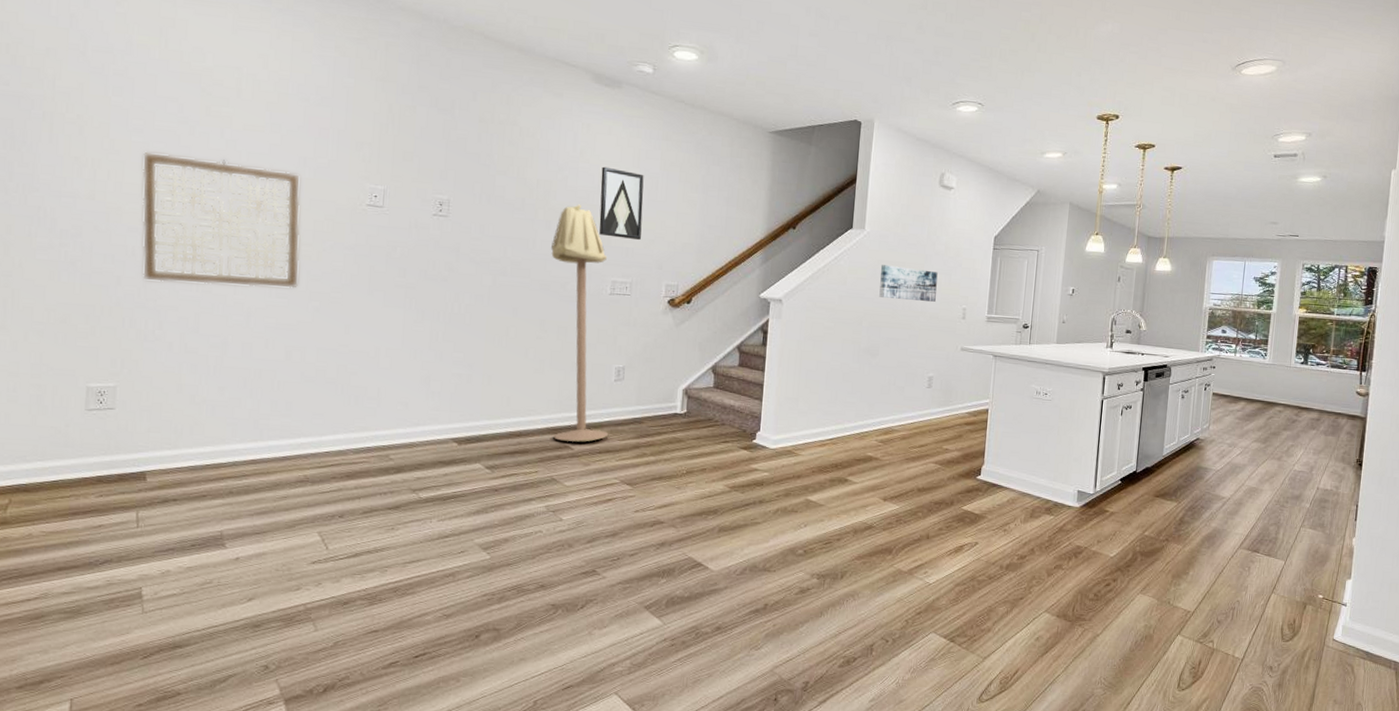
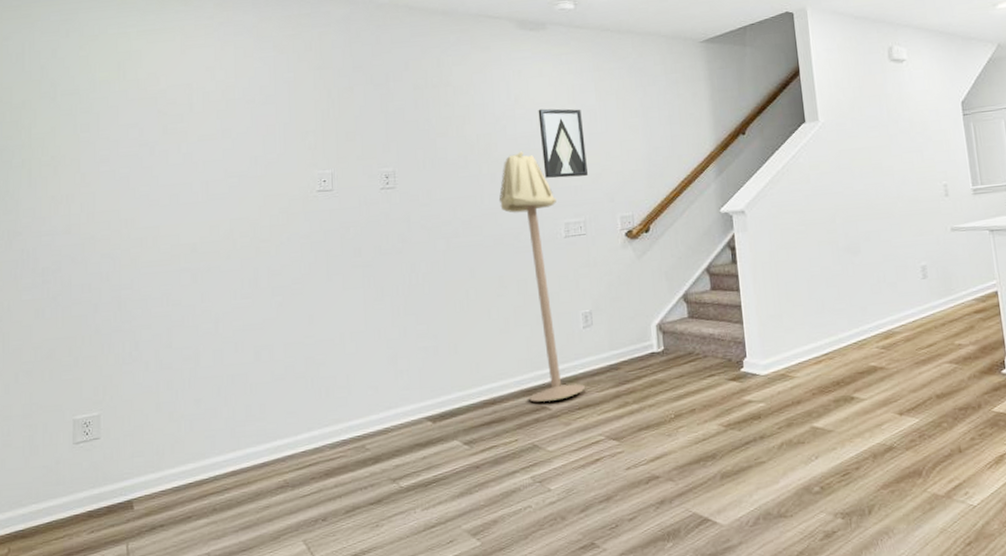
wall art: present [141,151,301,289] -> none [110,172,261,305]
wall art: present [879,265,938,302] -> none [843,151,911,189]

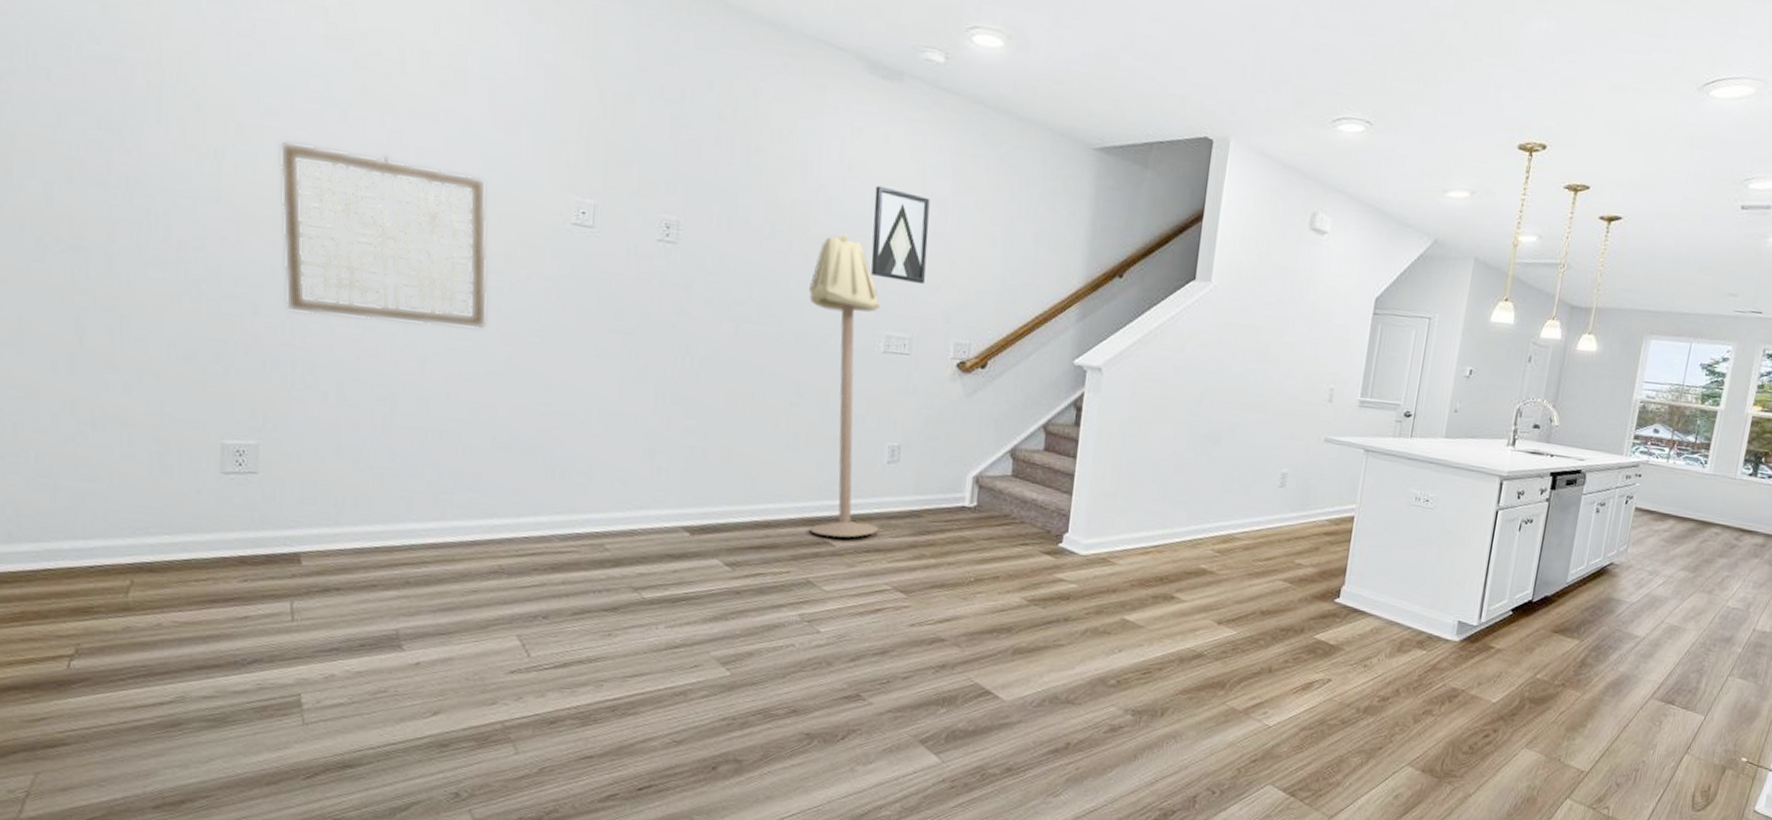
wall art: none [110,172,261,305] -> present [279,141,488,330]

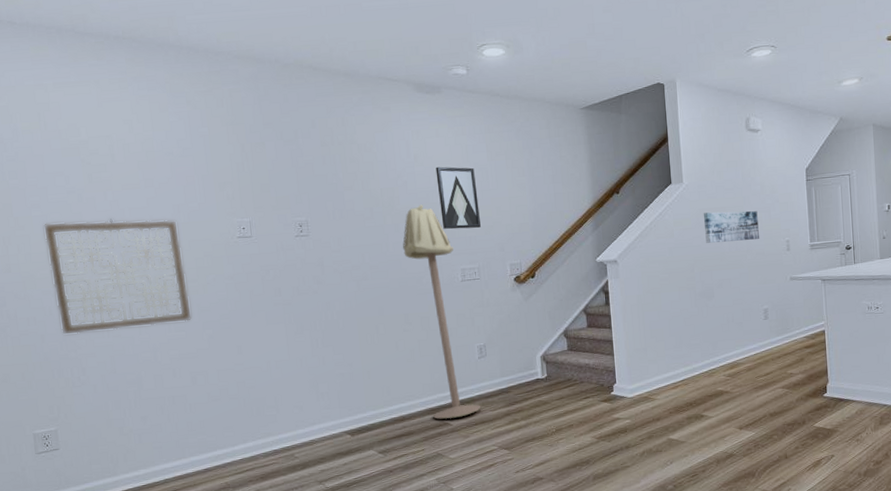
wall art: none [1225,328,1301,379] -> present [703,211,759,243]

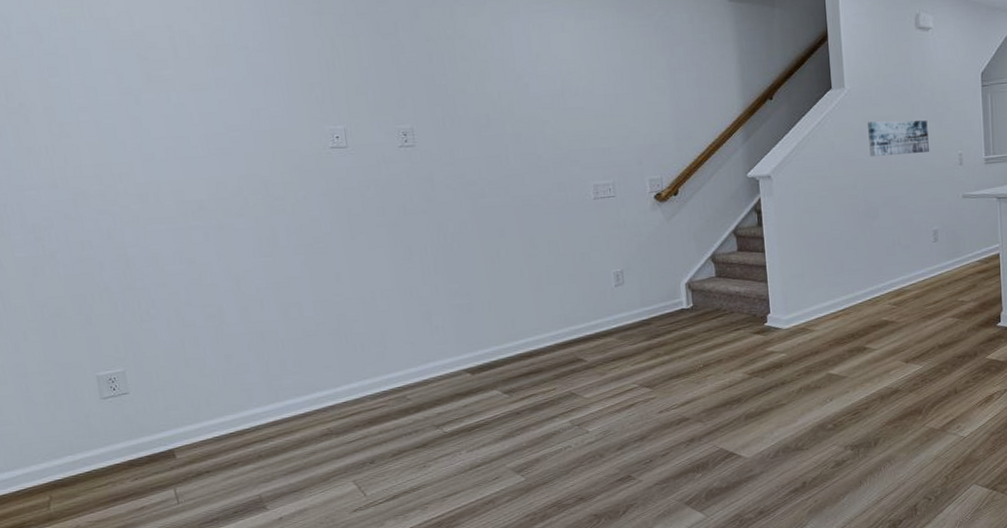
wall art: present [43,219,192,336] -> none [94,125,281,263]
floor lamp: present [402,204,481,419] -> none [524,110,619,355]
wall art: present [435,166,481,230] -> none [561,66,615,140]

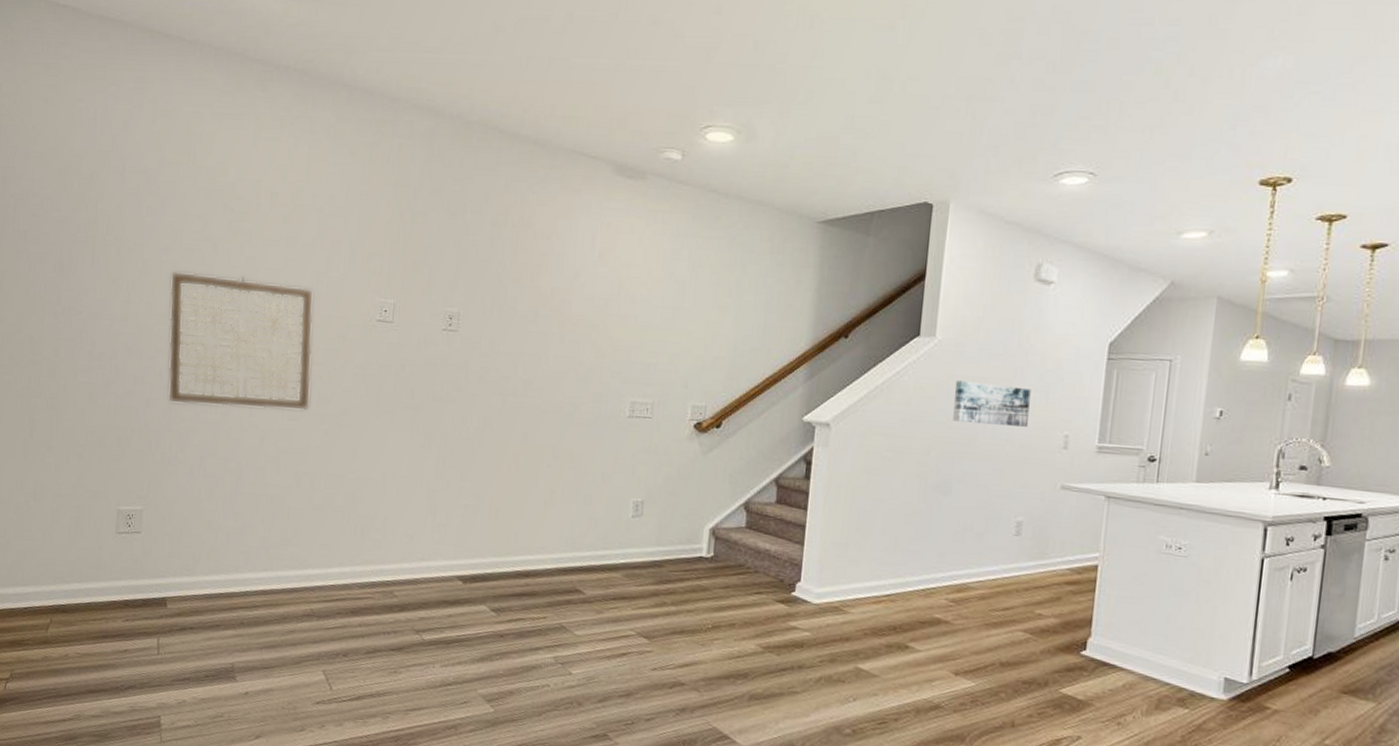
wall art: none [94,125,281,263] -> present [167,271,314,411]

